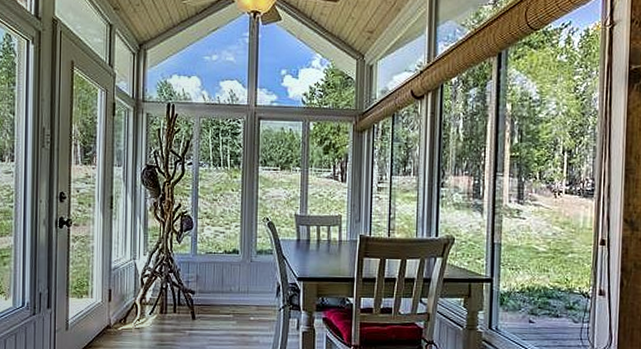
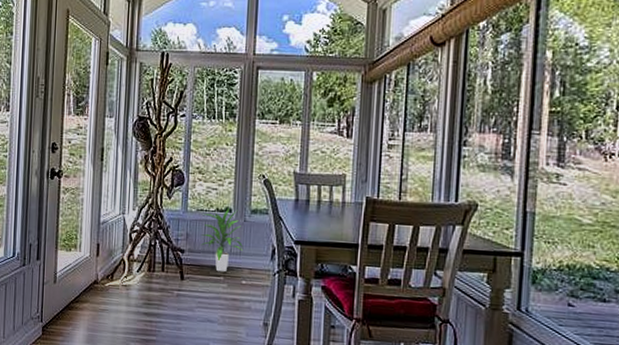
indoor plant: none [210,251,251,309] -> present [200,209,244,271]

